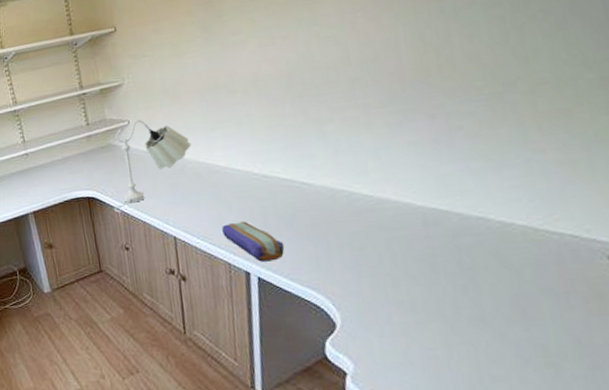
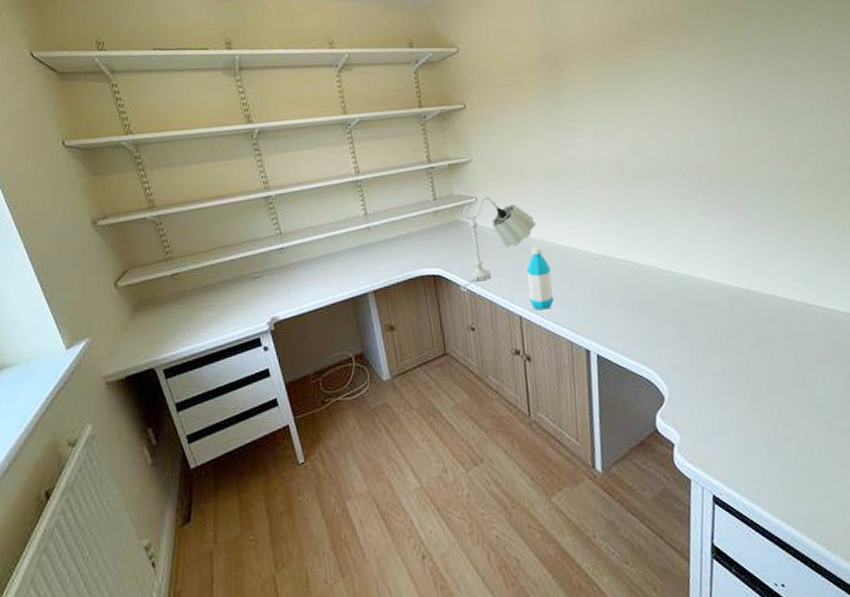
water bottle: none [180,167,211,232] -> present [526,246,554,311]
pencil case: present [222,221,285,262] -> none [564,299,620,340]

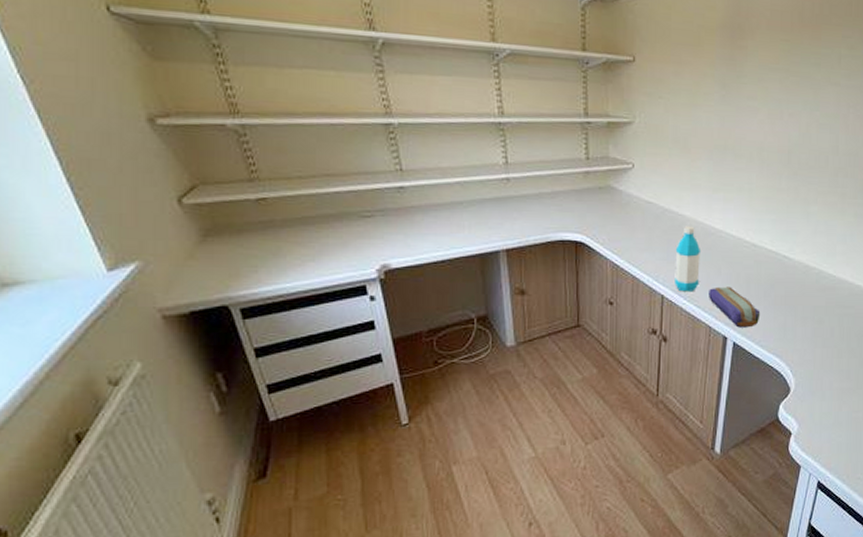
table lamp: present [460,196,536,291] -> none [603,165,693,263]
pencil case: none [564,299,620,340] -> present [709,286,761,328]

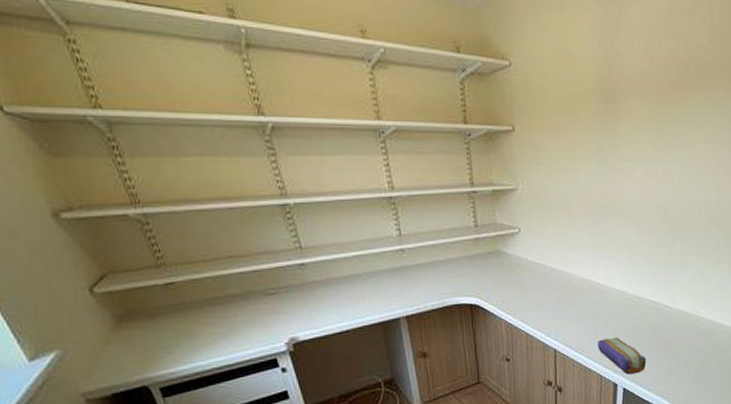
water bottle: present [674,226,700,292] -> none [564,283,589,345]

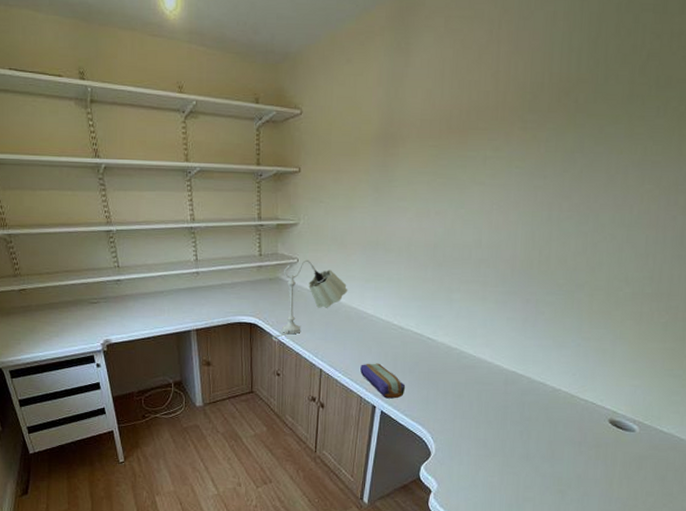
table lamp: none [498,228,578,323] -> present [272,259,348,341]

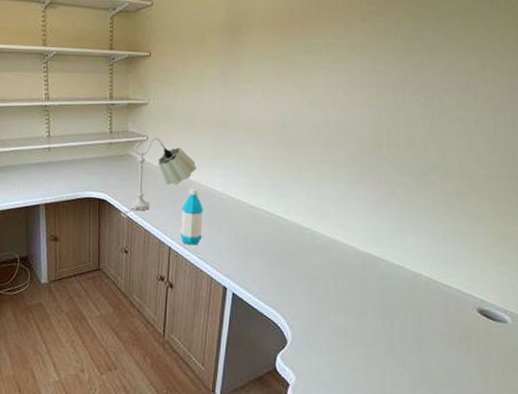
water bottle: none [331,311,354,367] -> present [180,188,203,245]
pencil case: present [360,363,406,399] -> none [210,242,258,280]

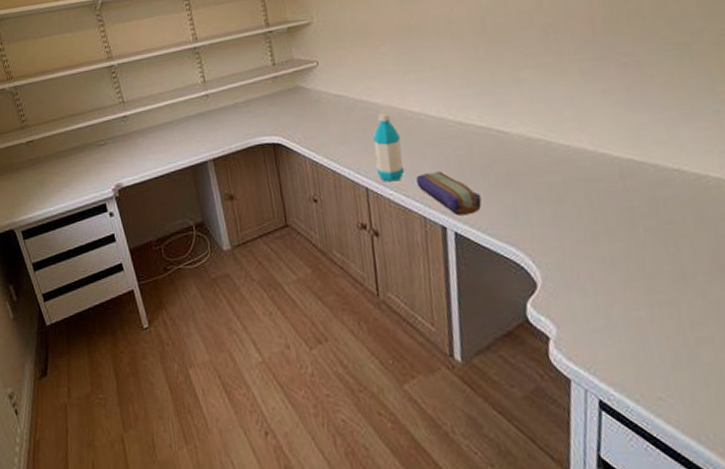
table lamp: present [121,137,197,218] -> none [302,60,384,161]
pencil case: none [210,242,258,280] -> present [416,171,482,216]

